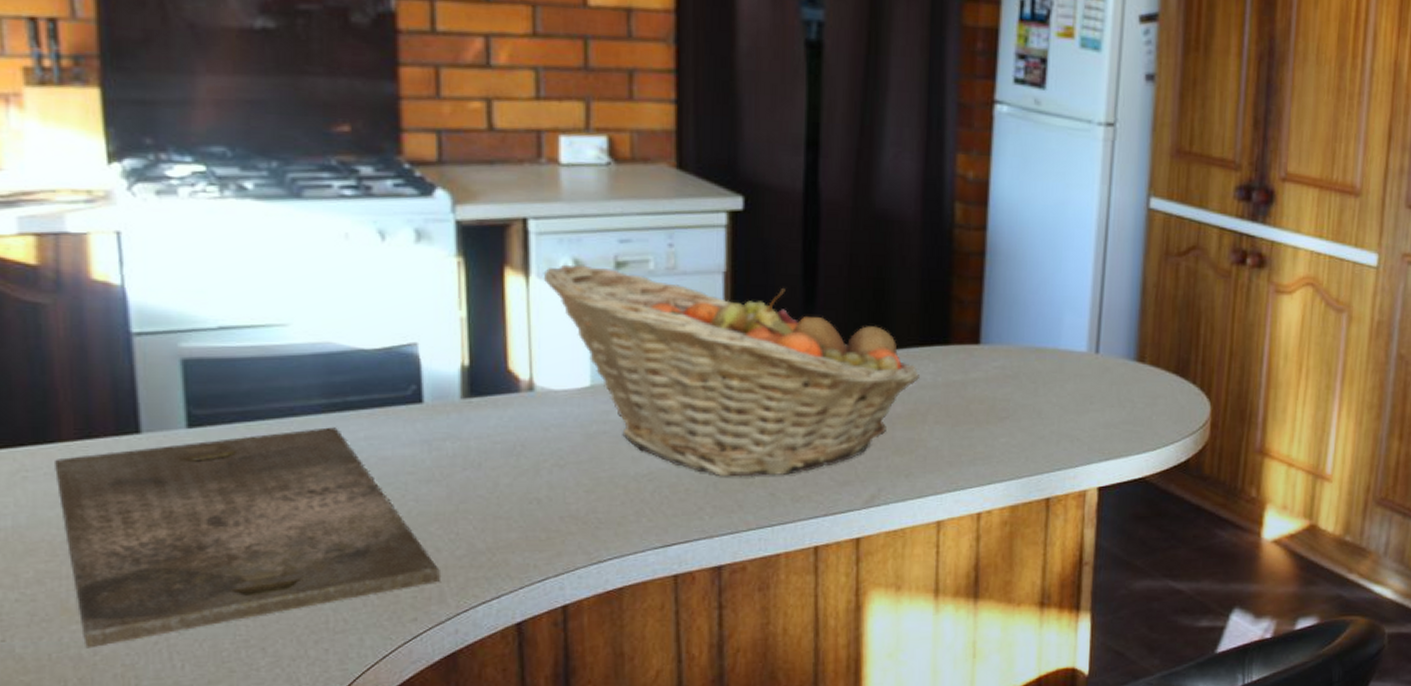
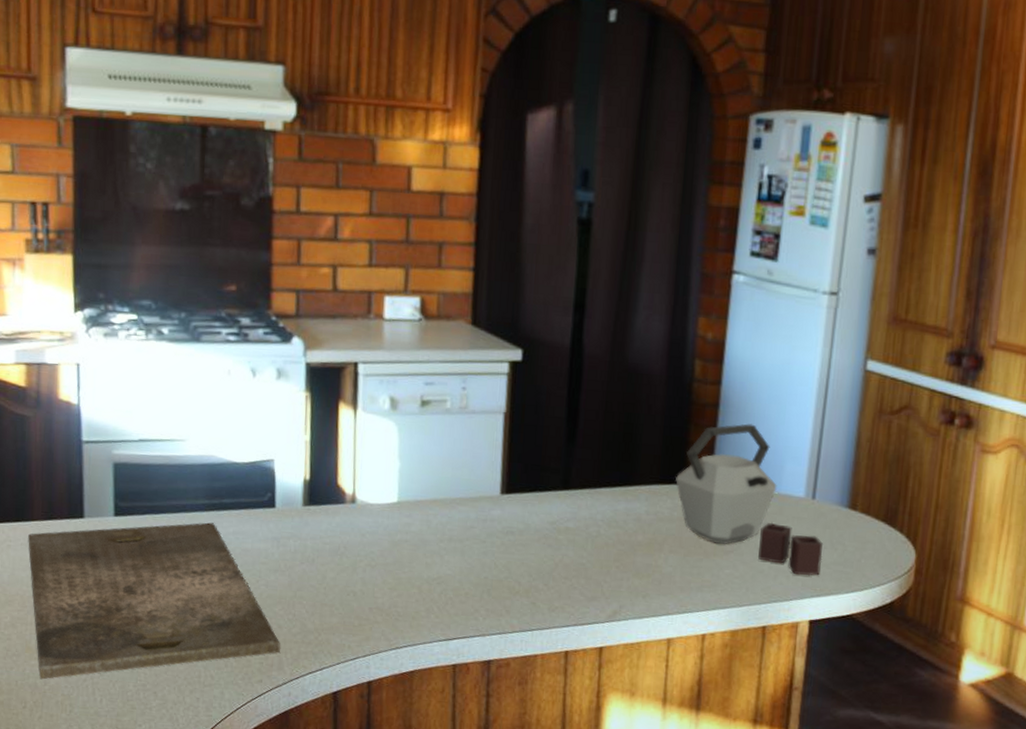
fruit basket: present [543,264,921,477] -> none [367,401,660,588]
kettle: none [938,273,1111,439] -> present [675,424,824,576]

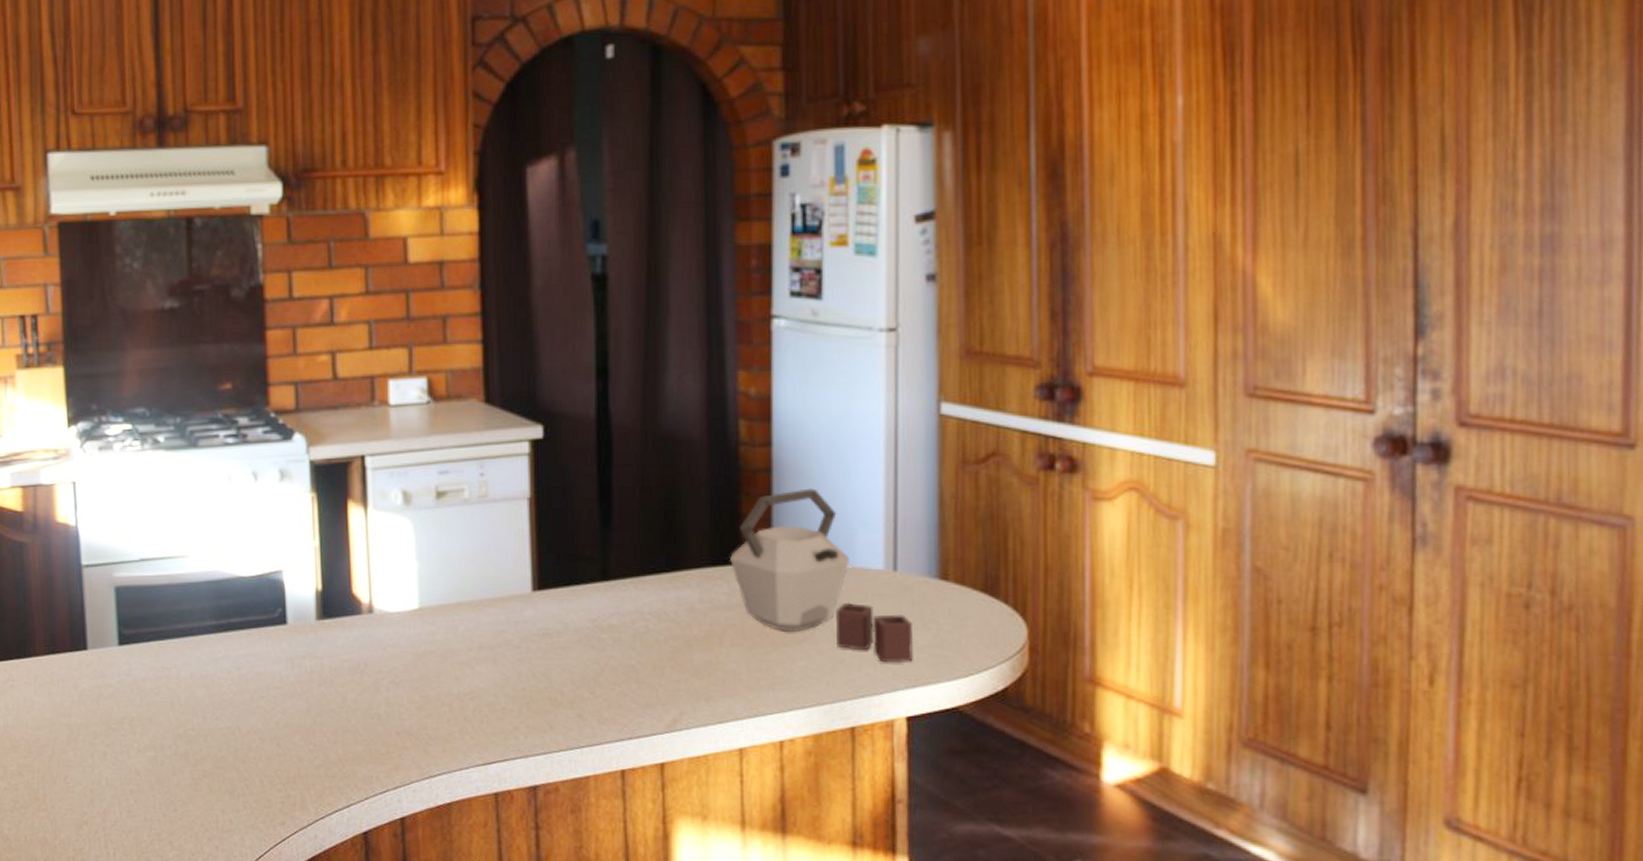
cutting board: present [28,522,280,680] -> none [31,646,302,833]

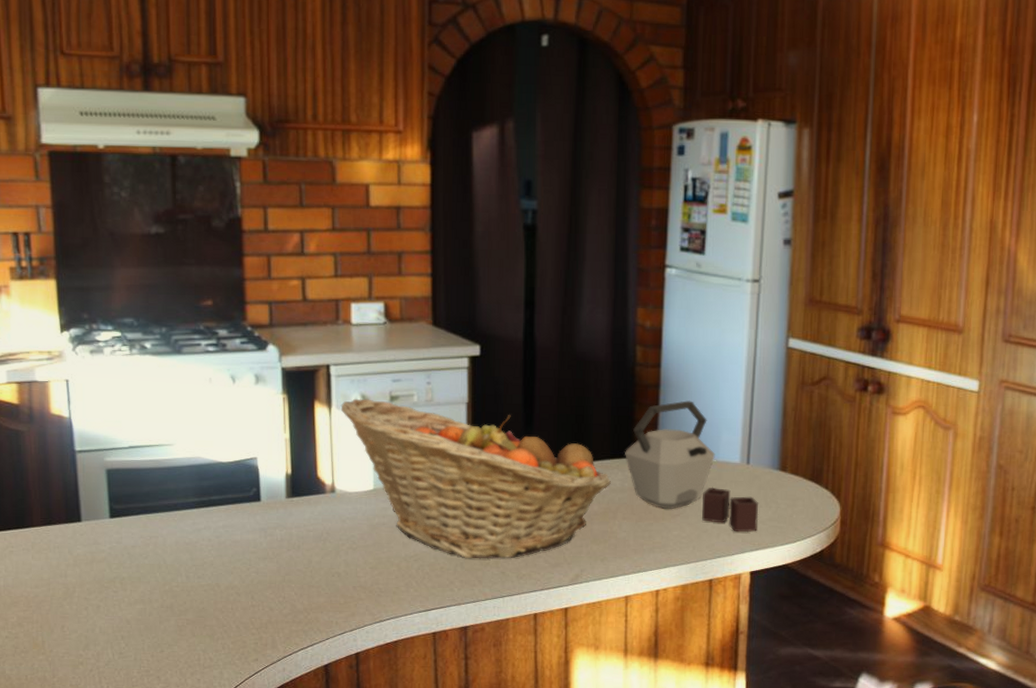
fruit basket: none [378,496,715,698] -> present [340,398,612,559]

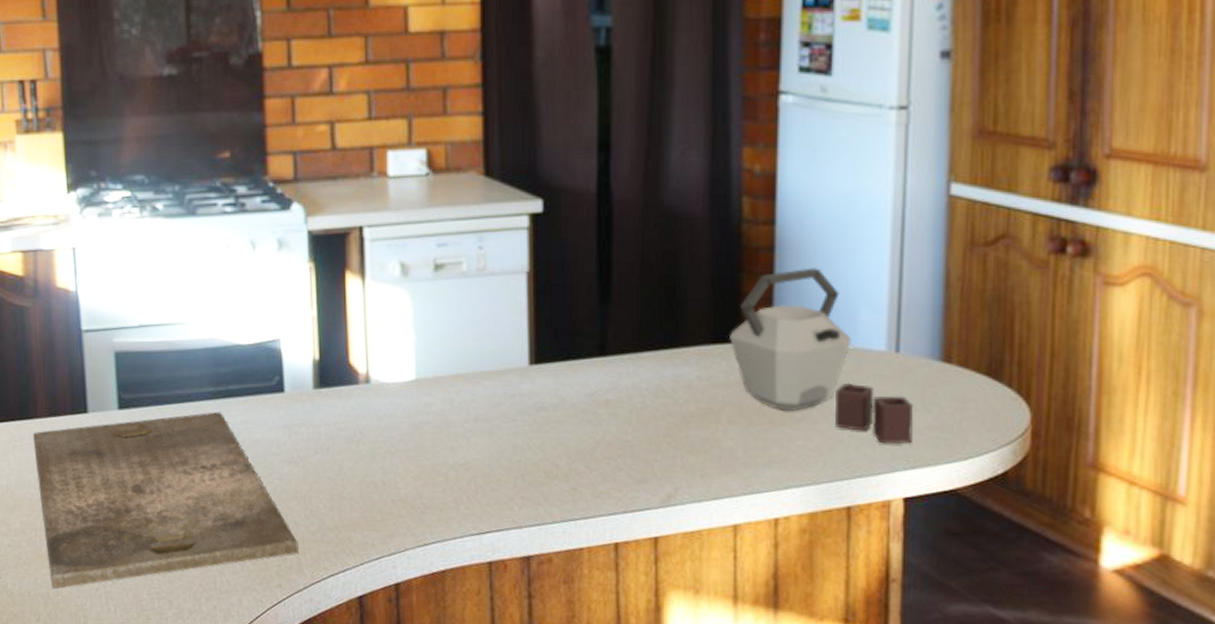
cutting board: none [29,518,273,673] -> present [33,412,298,590]
fruit basket: present [340,398,612,559] -> none [376,267,713,471]

